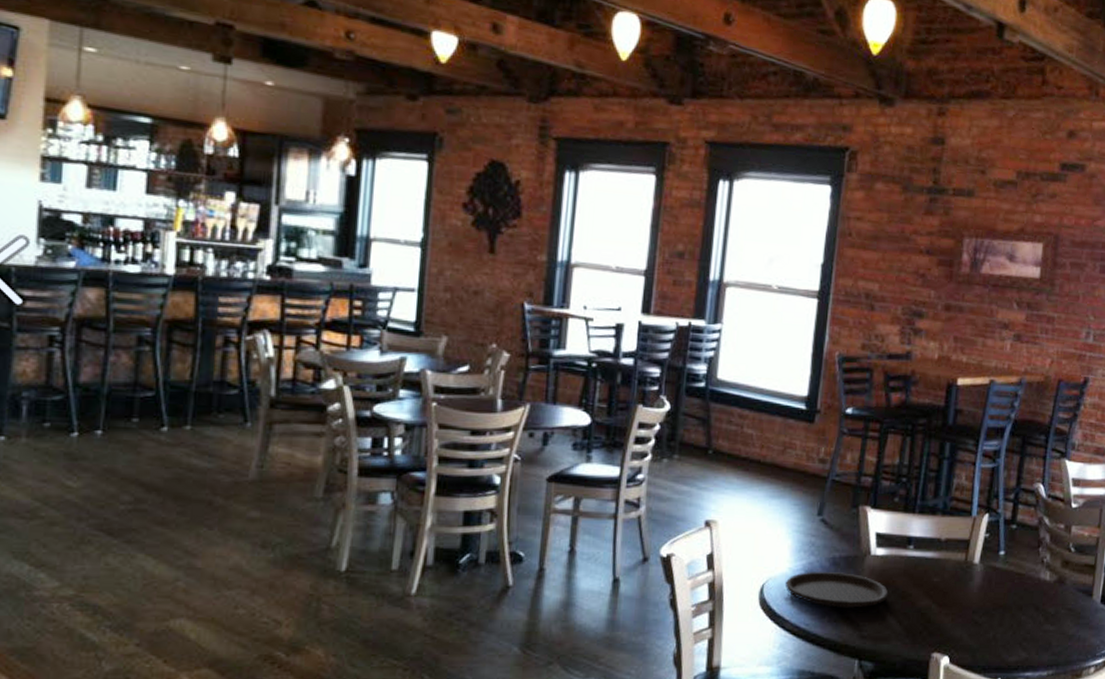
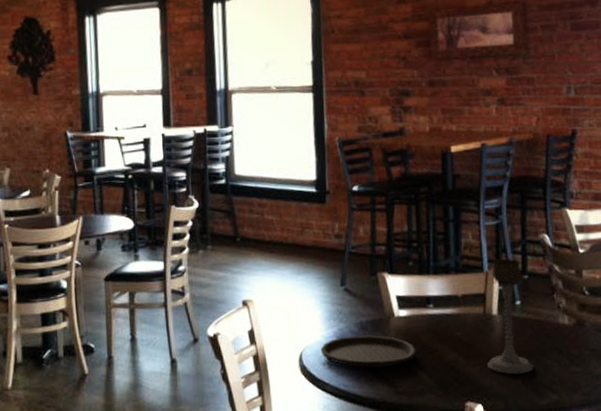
candle holder: none [960,504,1011,628] -> present [487,258,534,375]

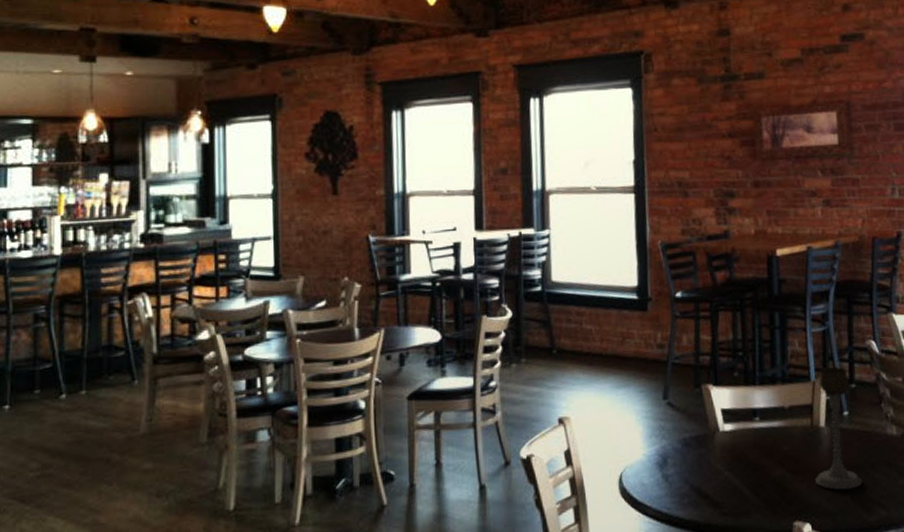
plate: present [320,335,417,369] -> none [641,452,743,488]

